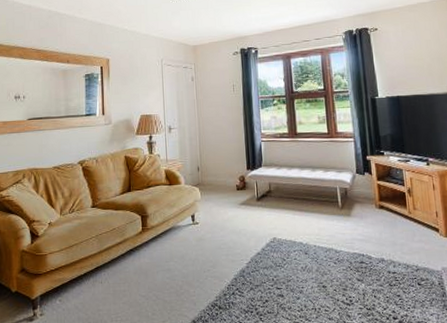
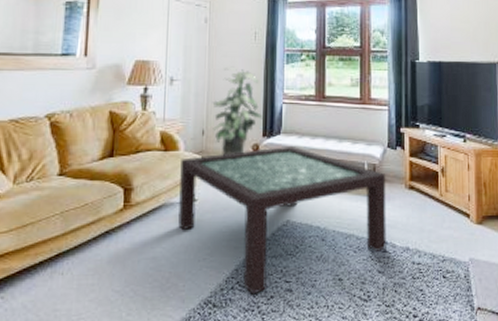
coffee table: none [183,177,363,299] -> present [178,147,386,295]
indoor plant: none [203,114,246,187] -> present [212,66,263,156]

